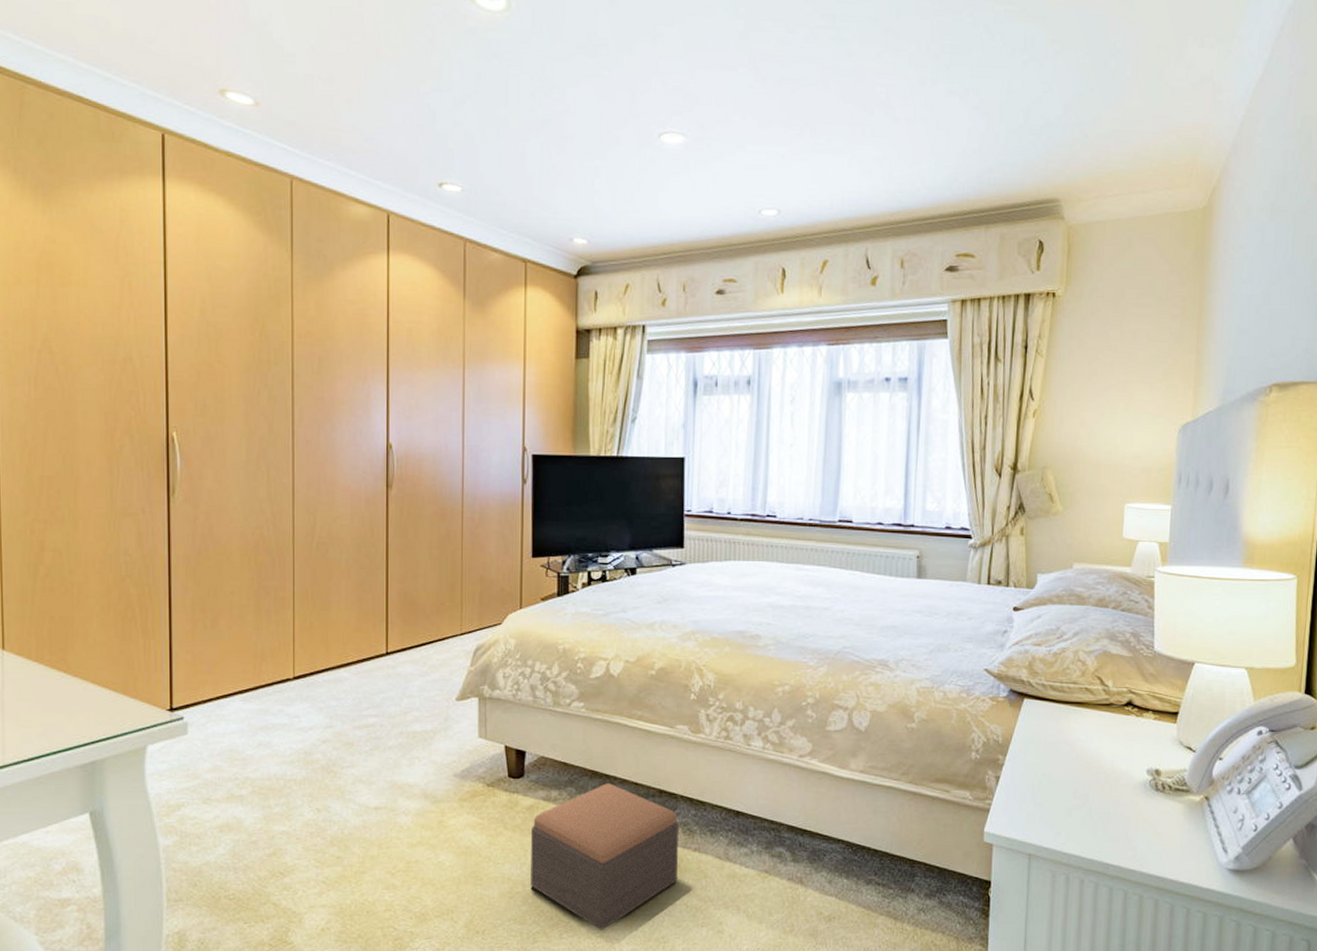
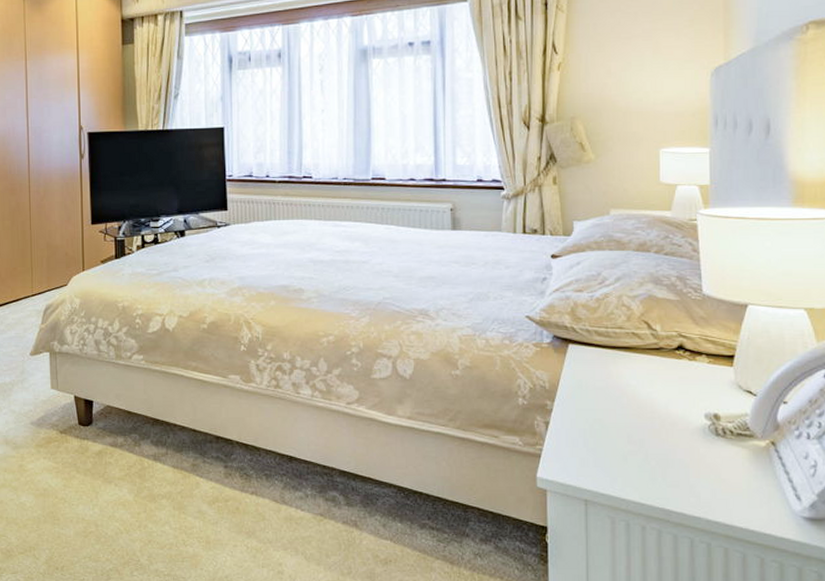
footstool: present [530,783,679,930] -> none [101,430,237,569]

